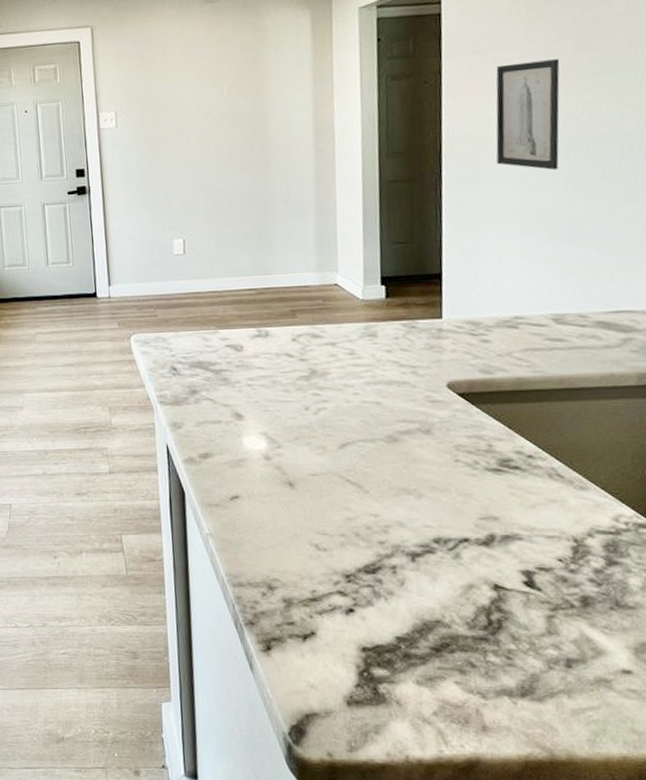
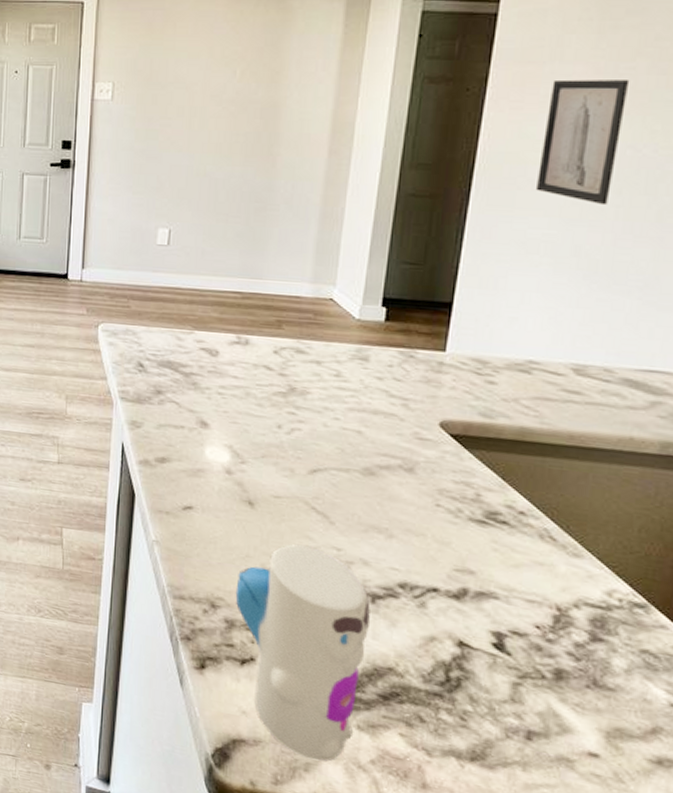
toy: none [288,516,413,721] -> present [235,544,370,761]

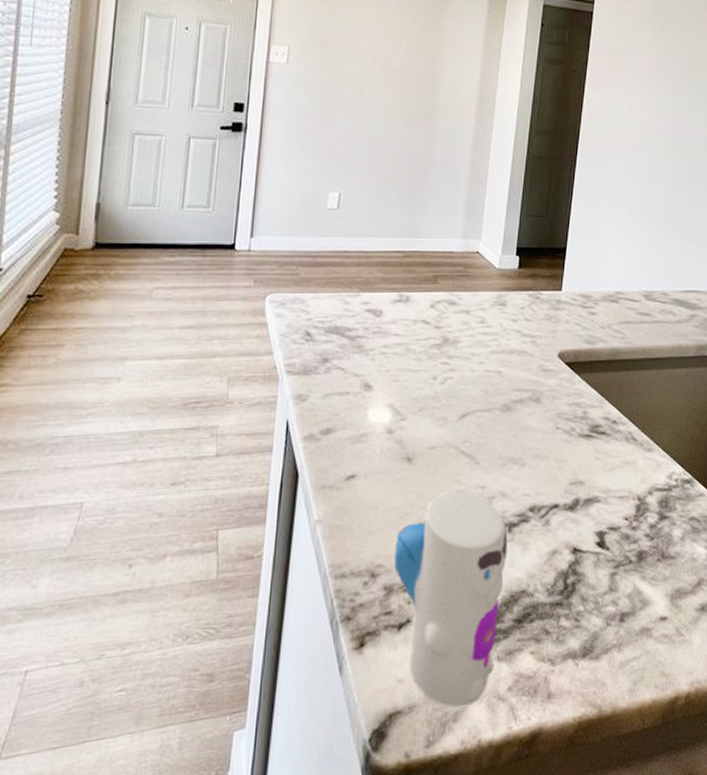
wall art: present [536,79,630,206] -> none [619,66,672,165]

